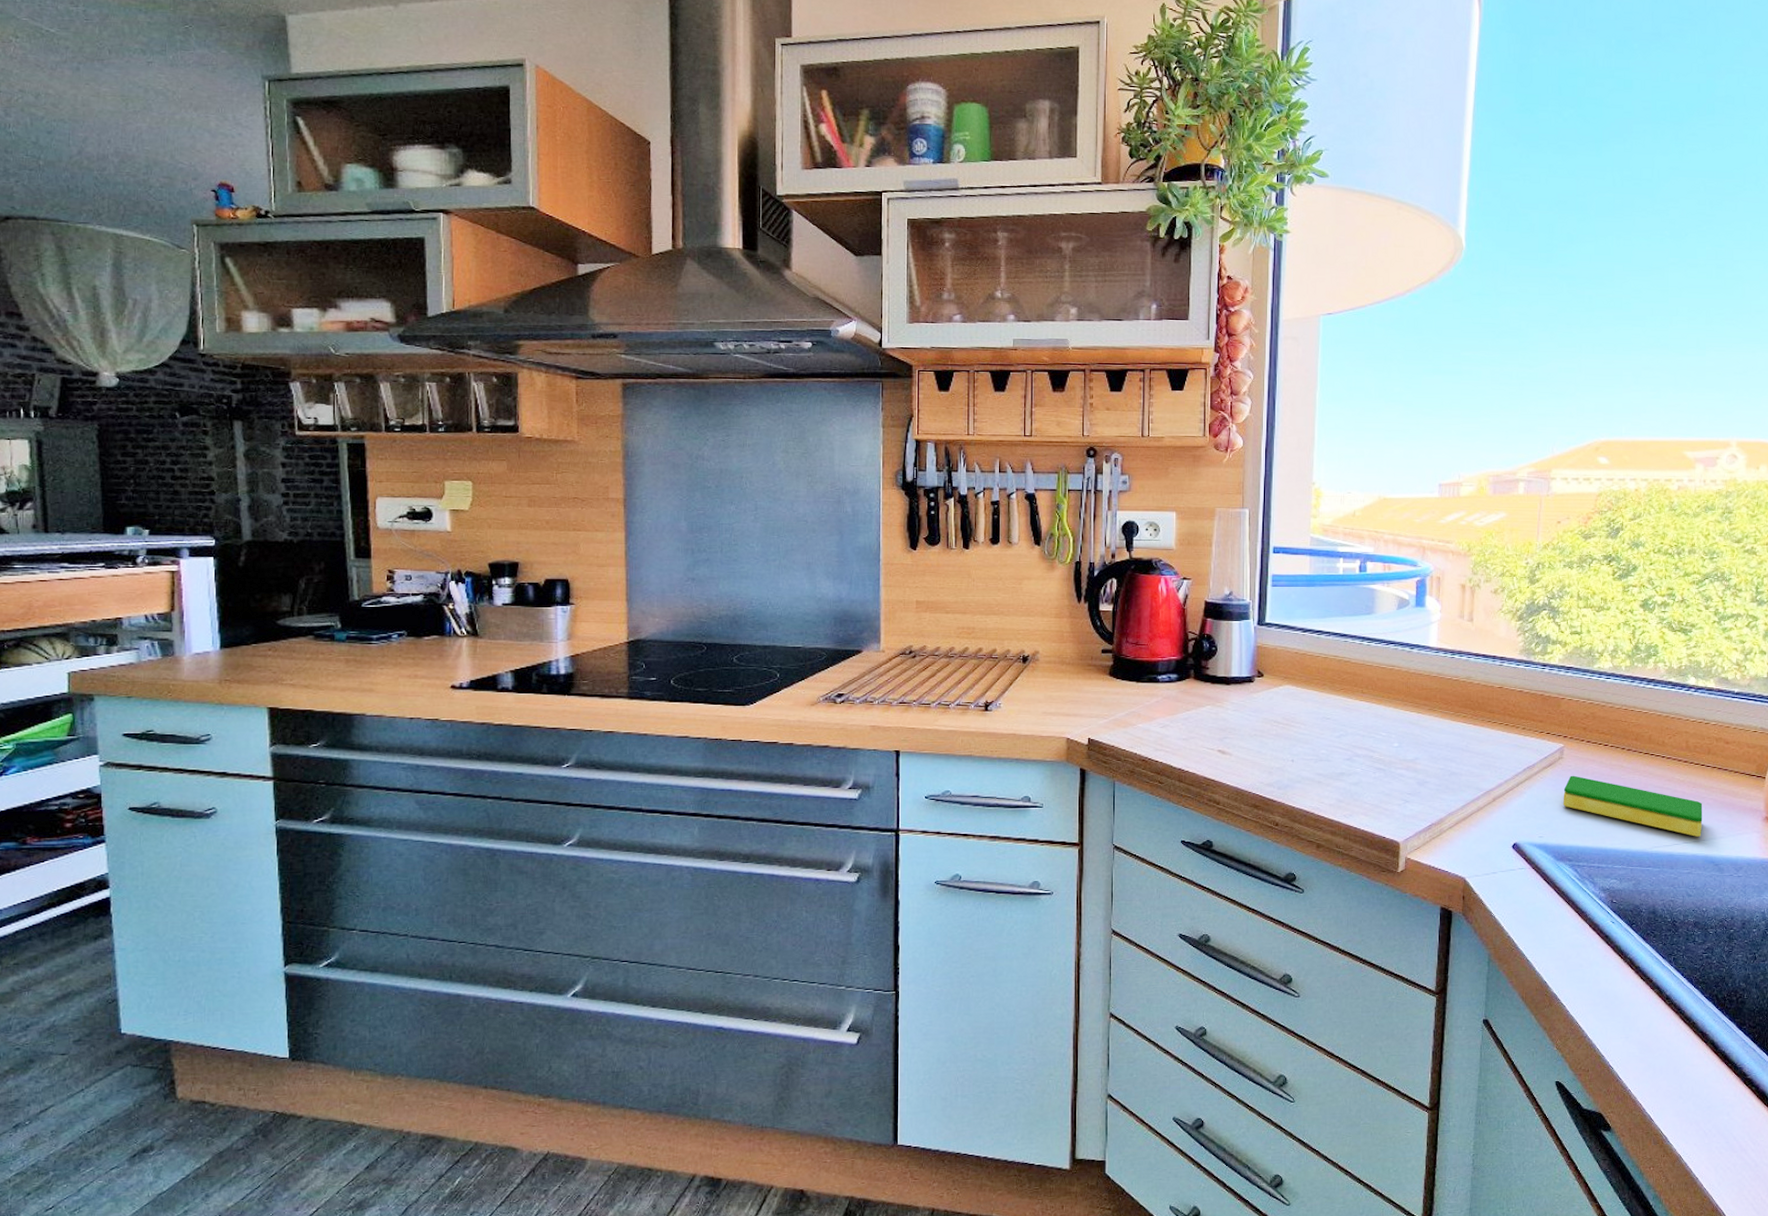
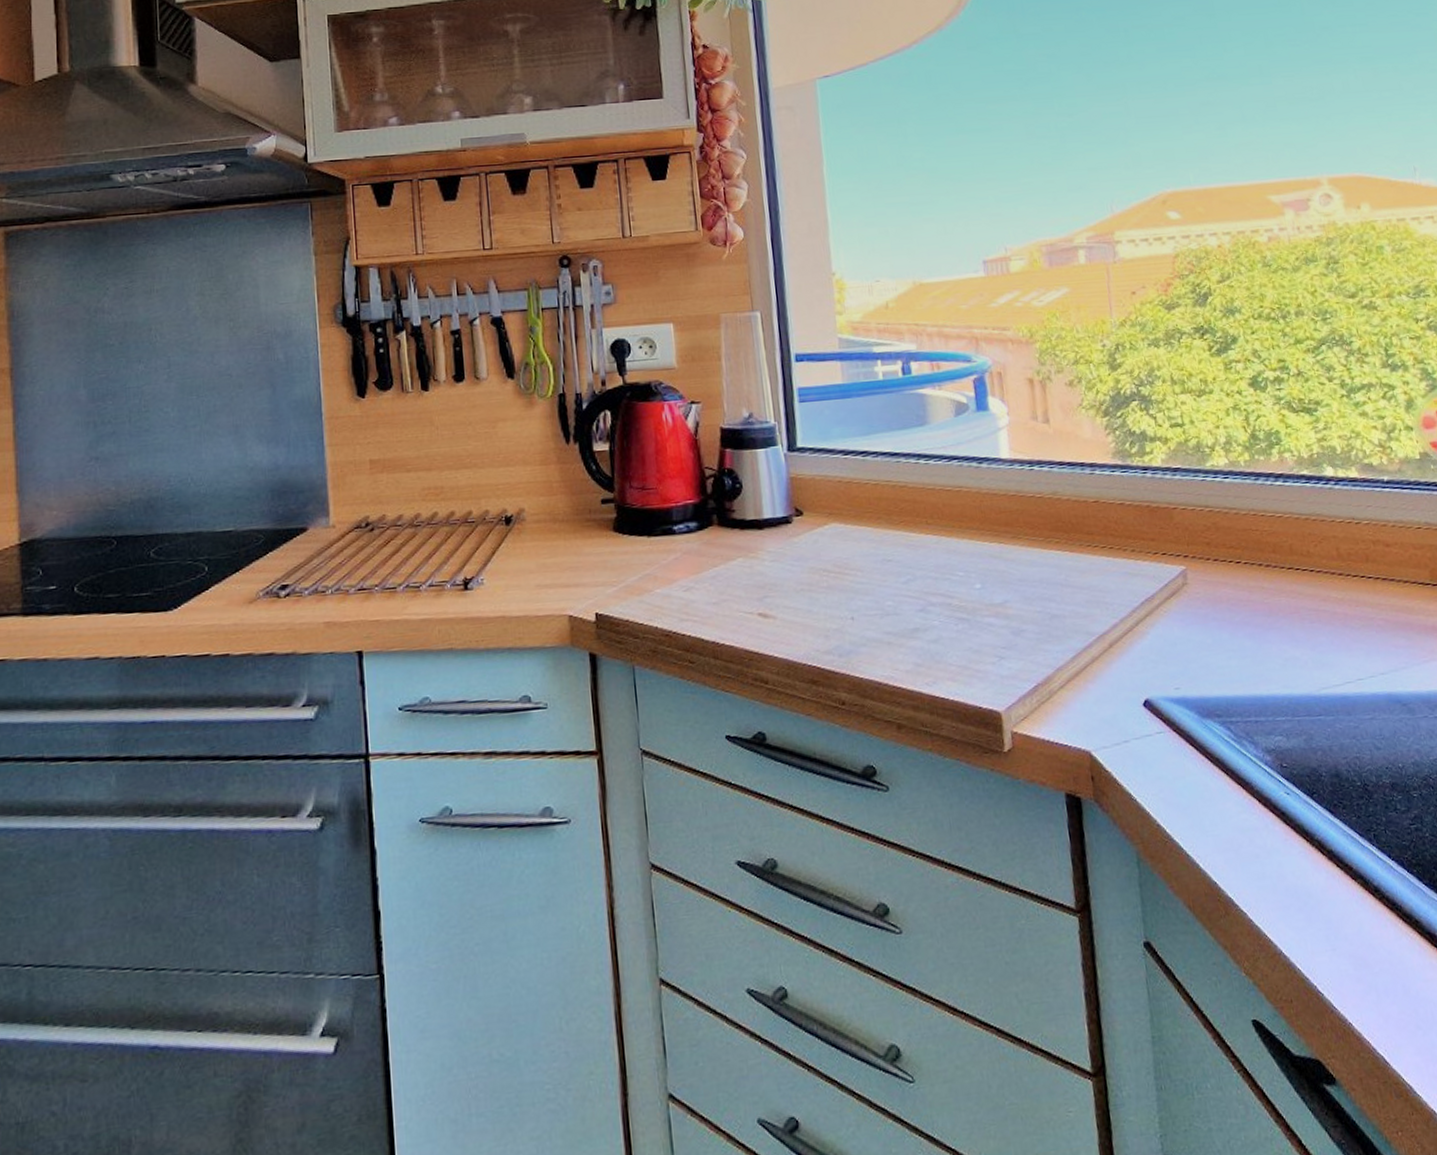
dish sponge: present [1563,775,1703,837] -> none [1195,604,1378,671]

